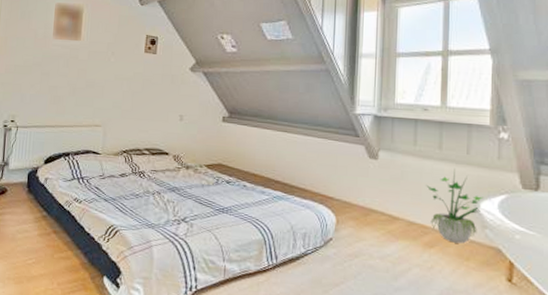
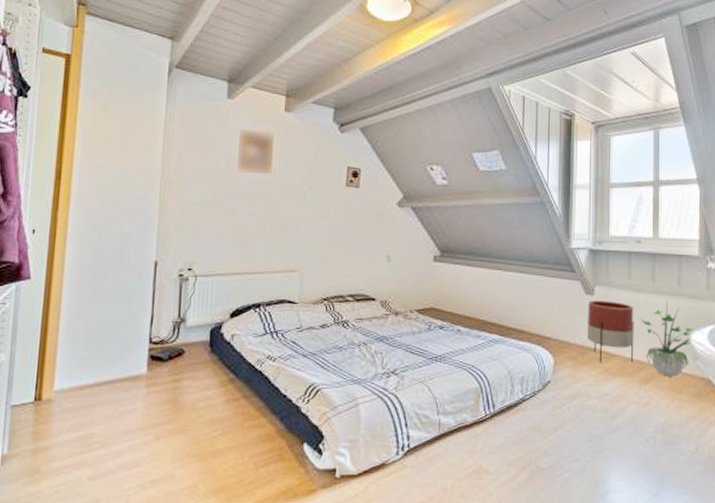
planter: none [370,164,419,226] -> present [587,300,634,363]

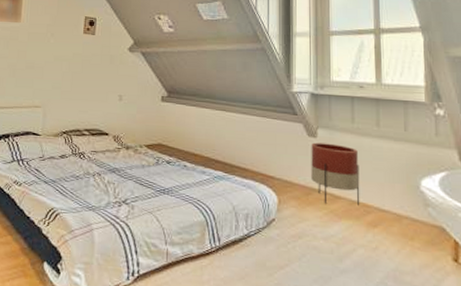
potted plant: present [641,300,694,377] -> none [366,145,424,223]

